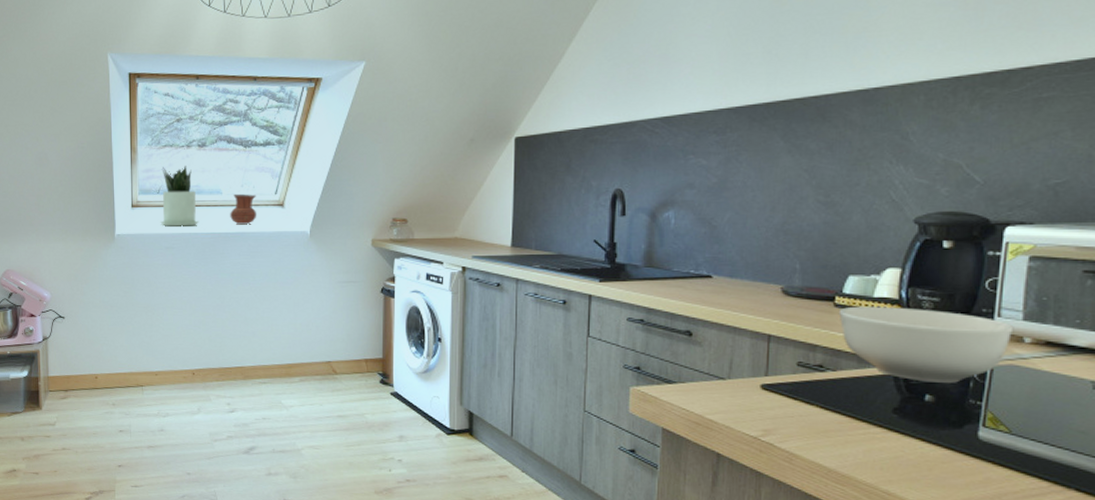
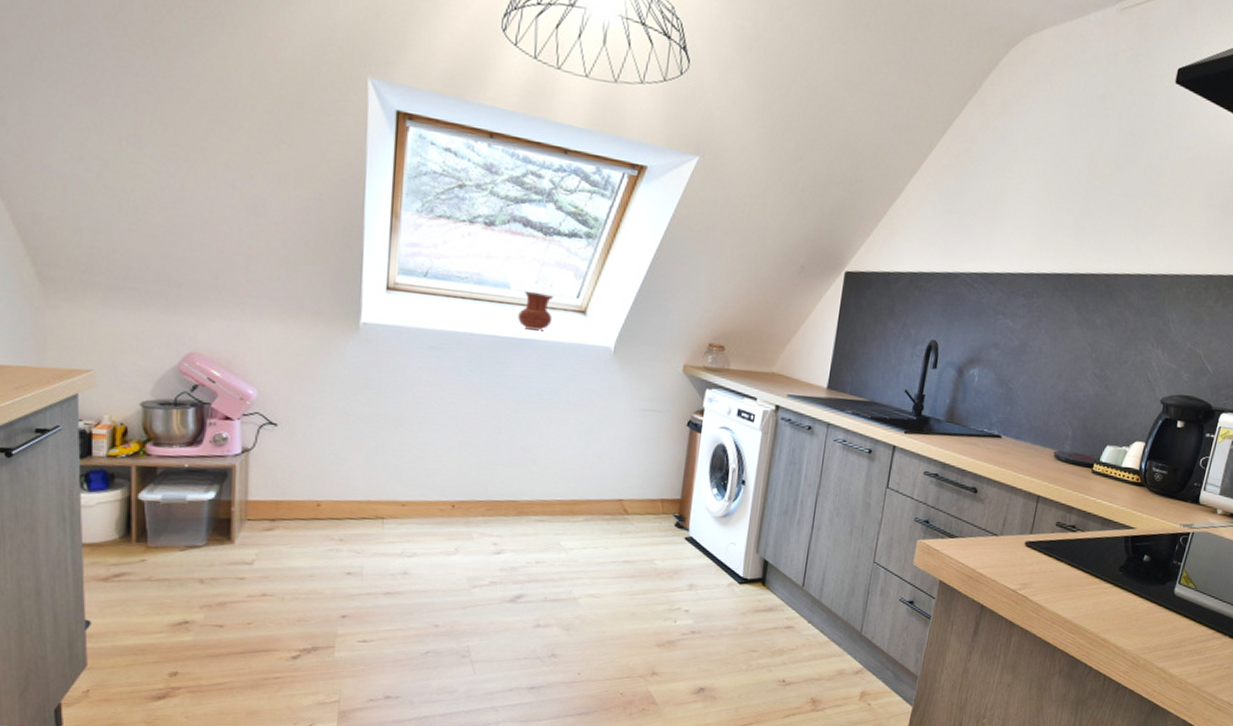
planter: present [160,166,199,227] -> none [424,242,478,324]
bowl: present [838,306,1014,383] -> none [1093,474,1213,546]

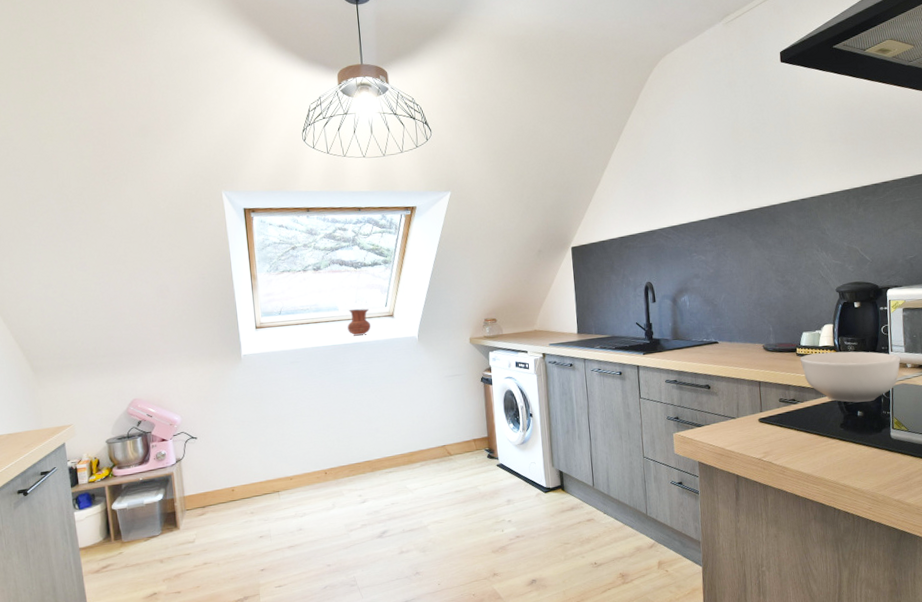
bowl: none [1093,474,1213,546] -> present [800,351,901,403]

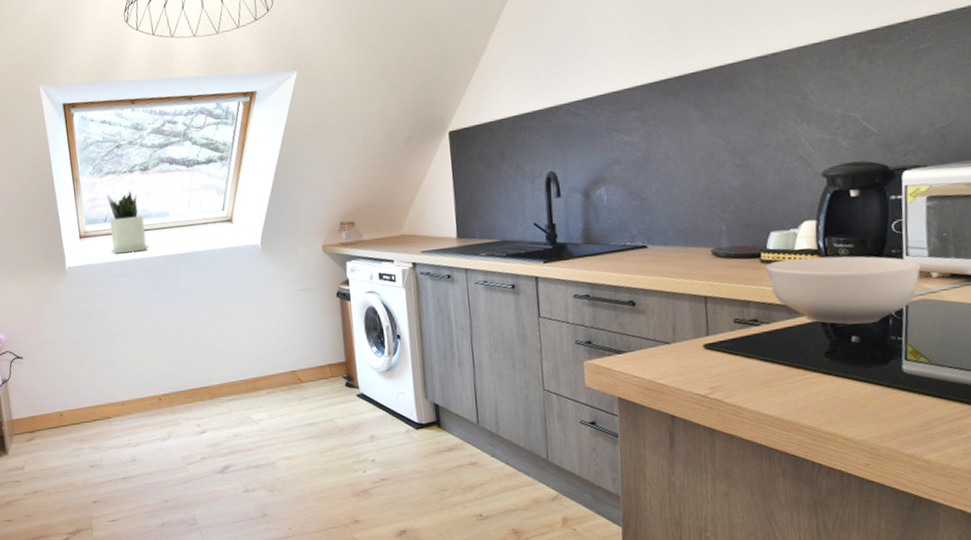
planter: none [281,288,320,344] -> present [106,191,150,254]
ceramic pot: present [347,308,372,336] -> none [179,213,207,245]

